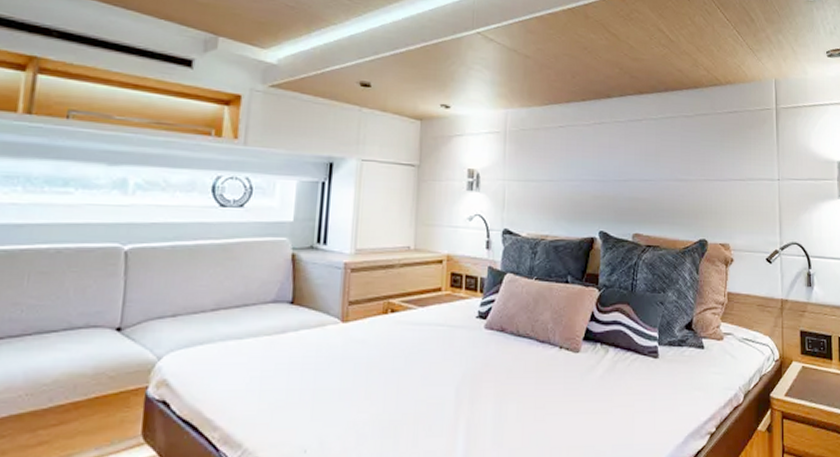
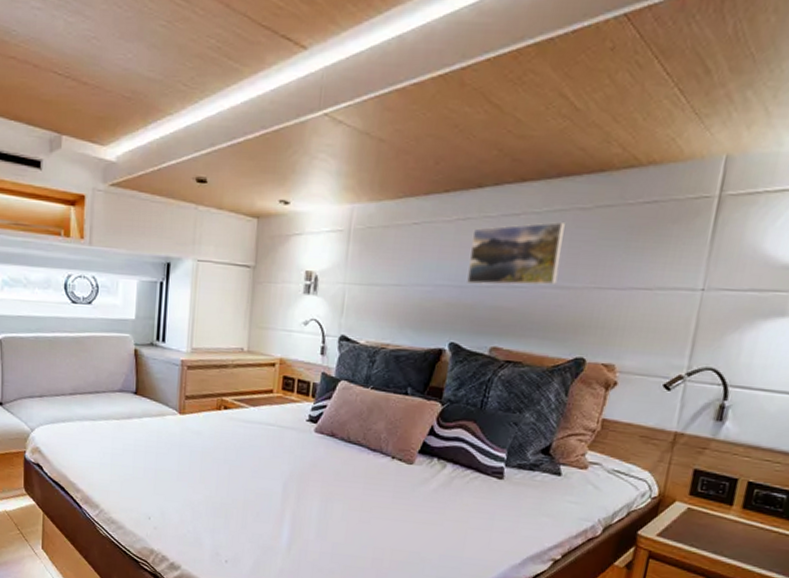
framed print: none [607,127,677,179] -> present [467,222,565,285]

